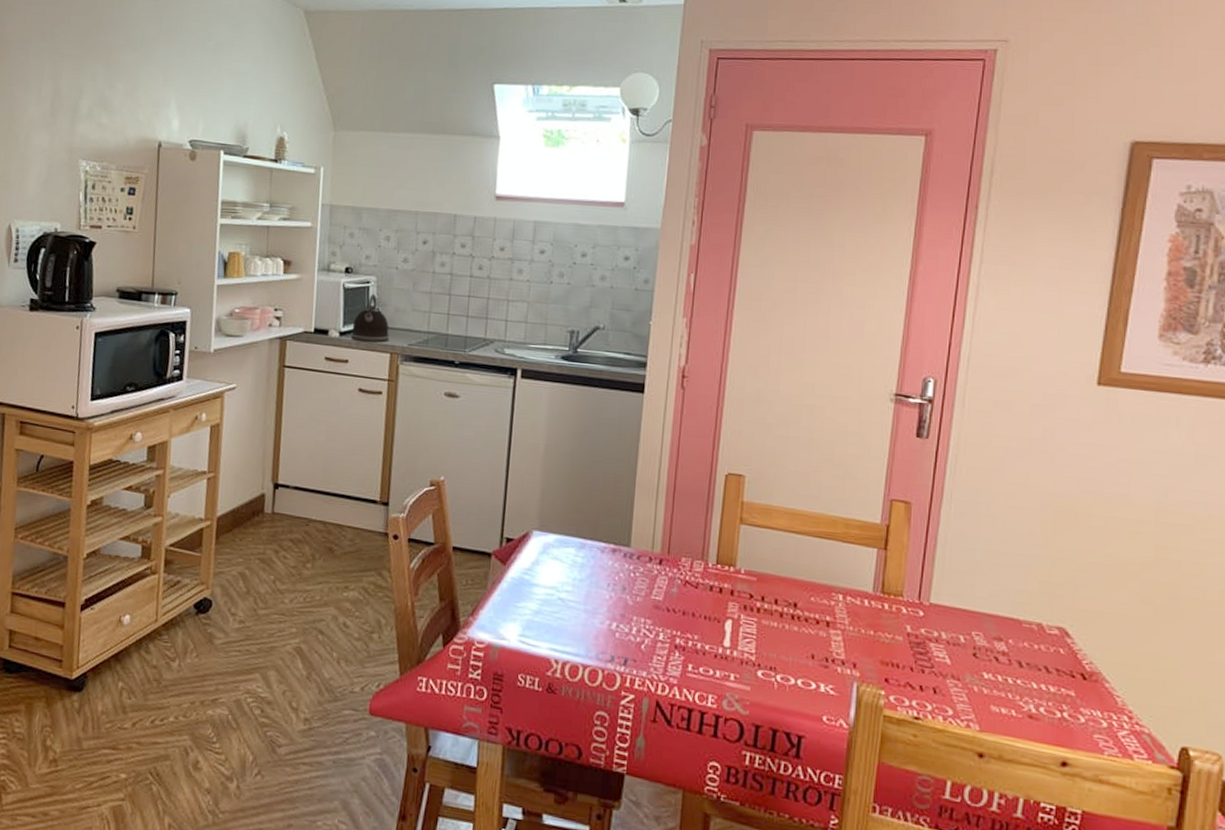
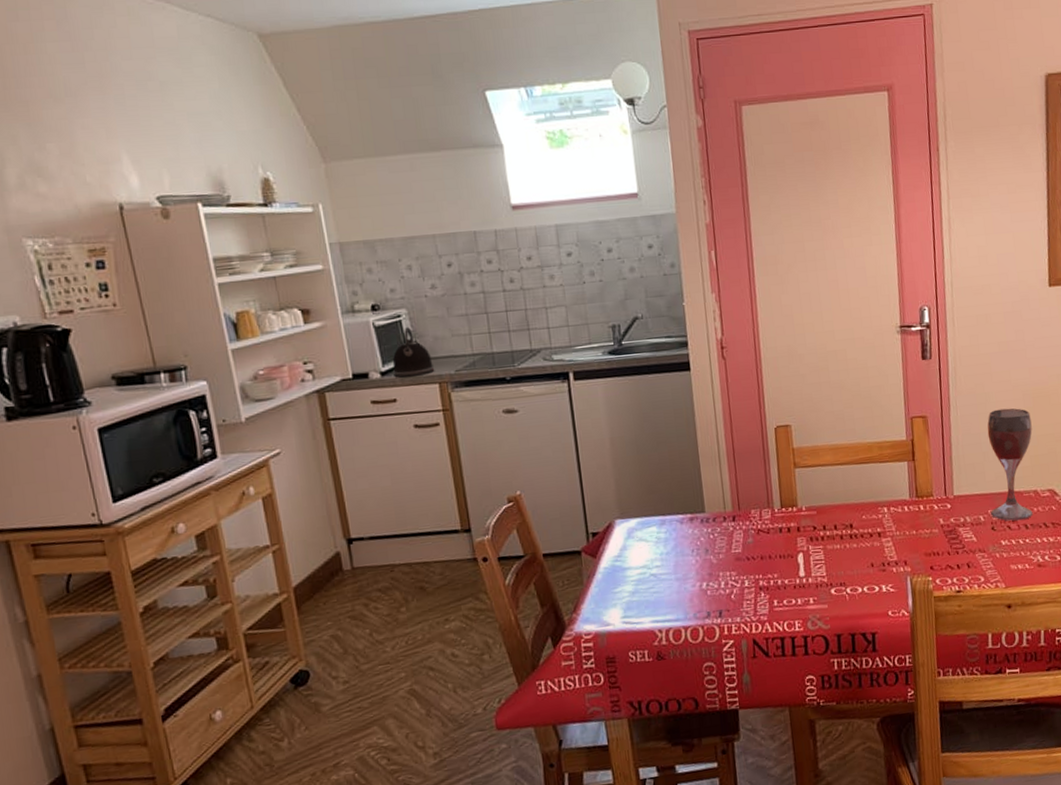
cup: none [974,514,1048,656] -> present [987,408,1033,521]

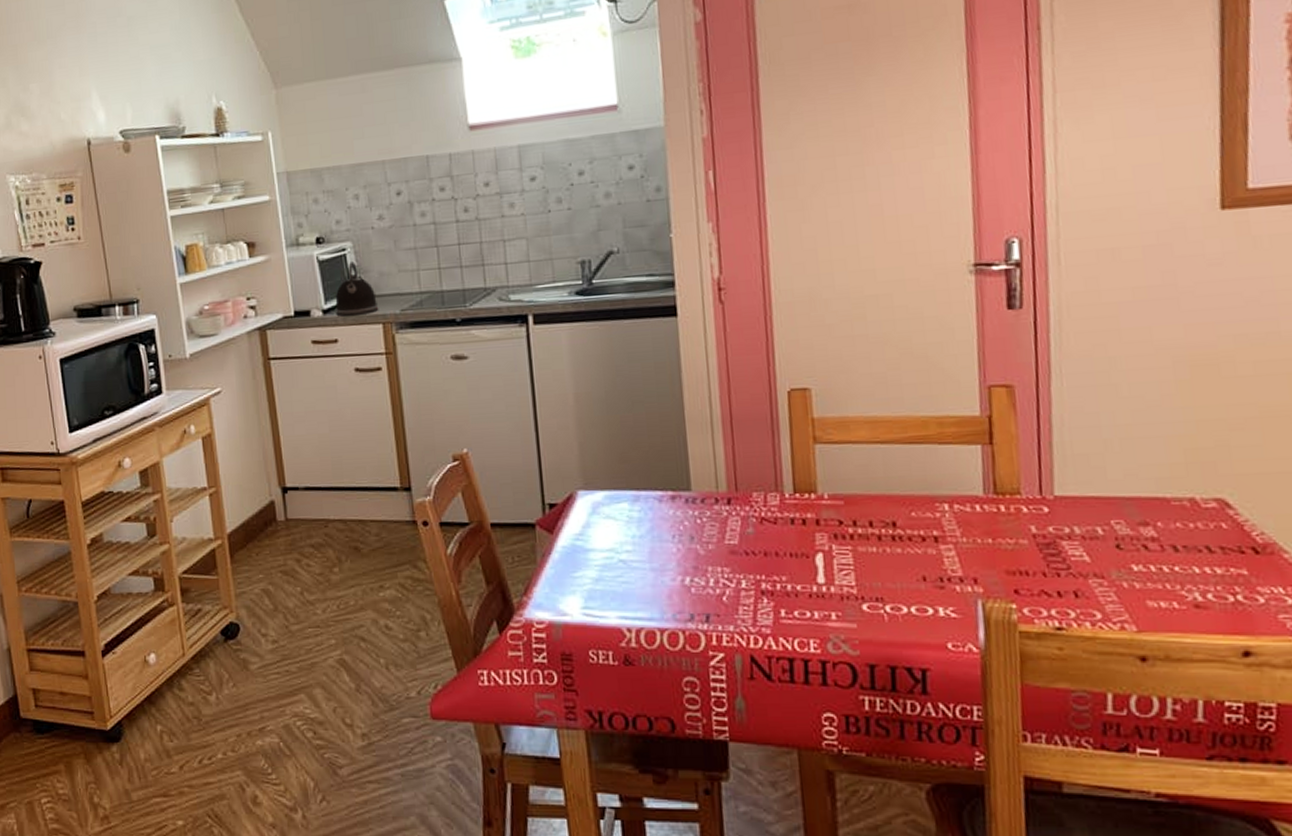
cup: present [987,408,1033,521] -> none [1110,379,1189,540]

